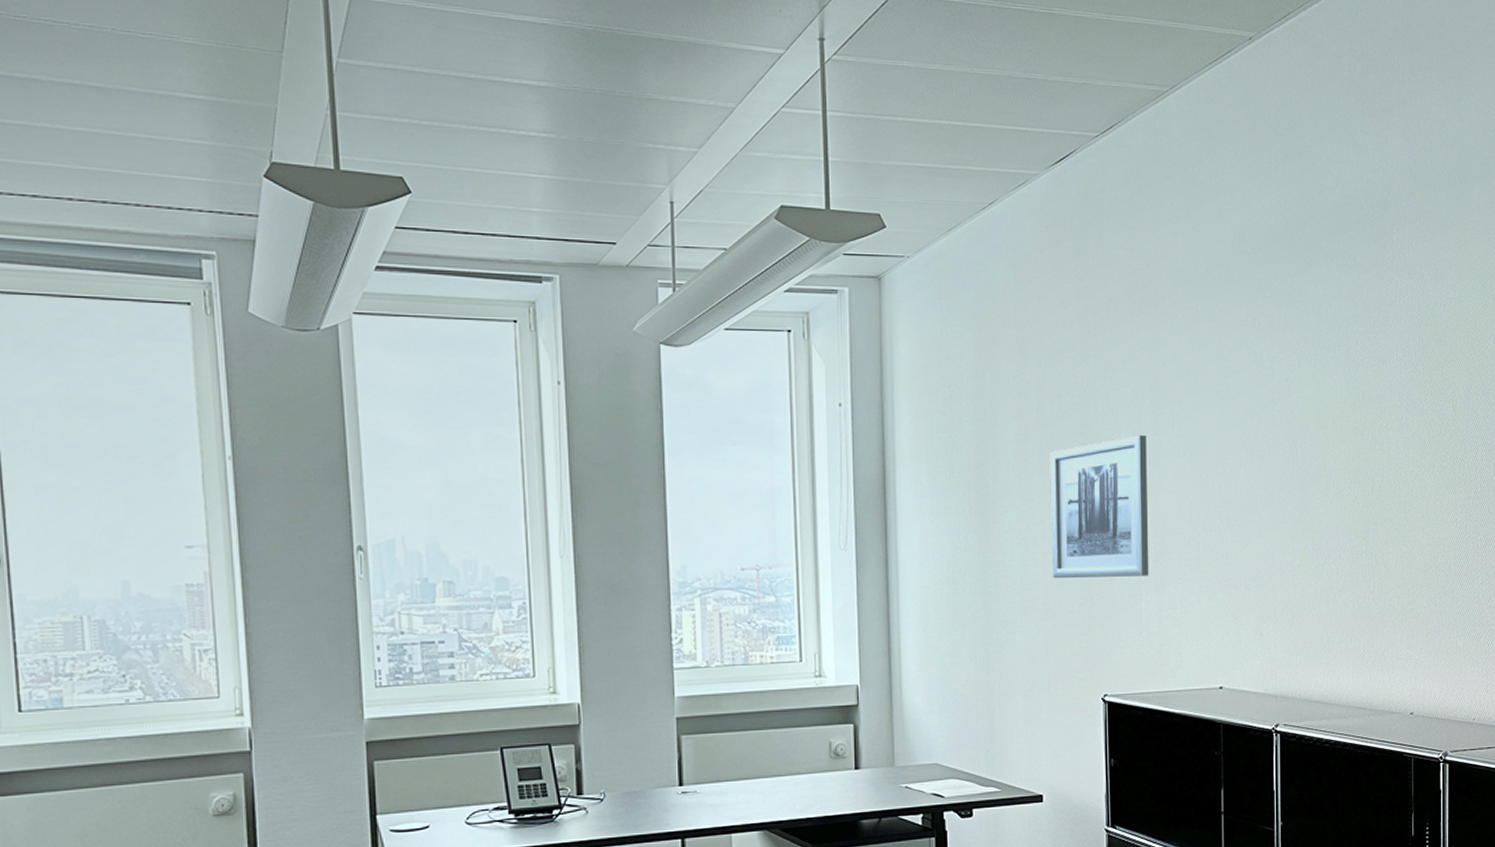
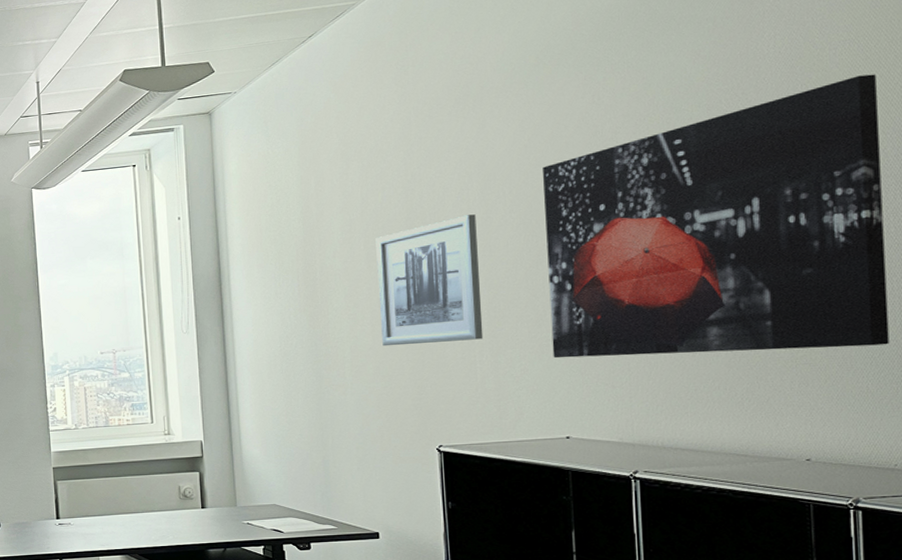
wall art: none [1208,335,1473,602] -> present [543,74,890,359]

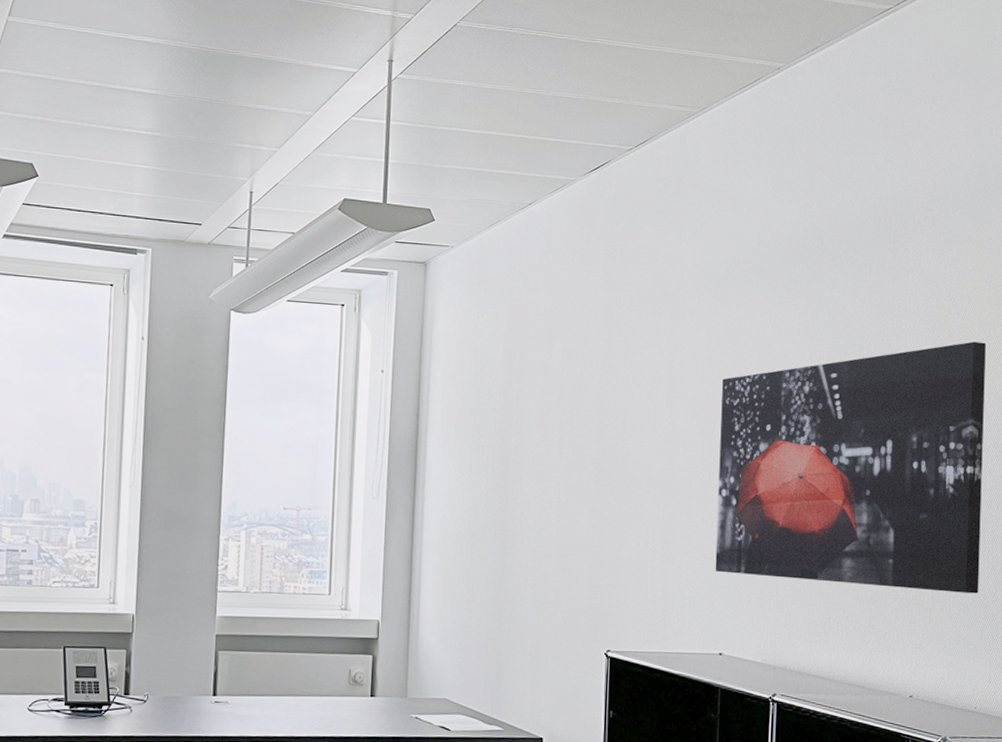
wall art: present [375,214,484,347] -> none [565,415,661,544]

